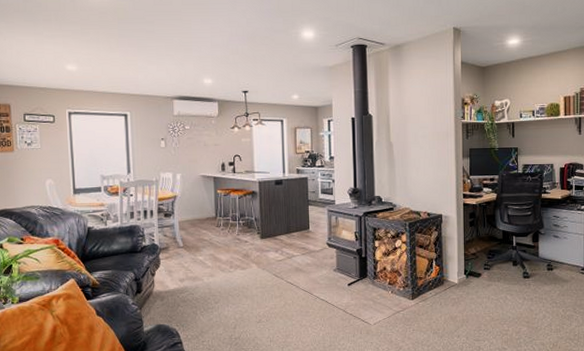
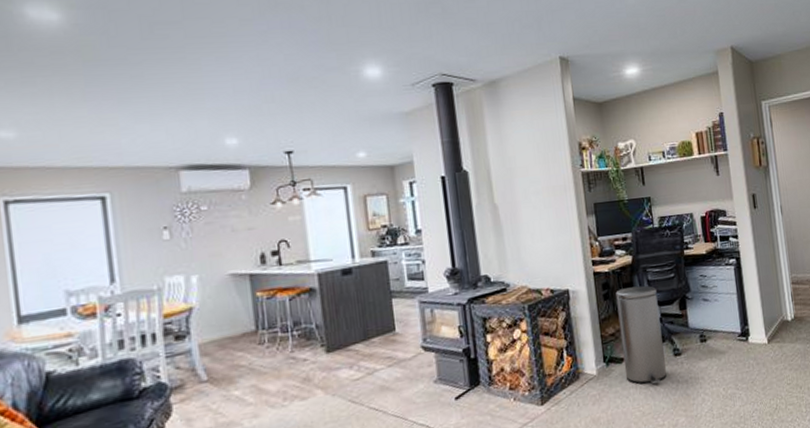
pedal bin: none [480,218,515,298] -> present [615,285,667,385]

